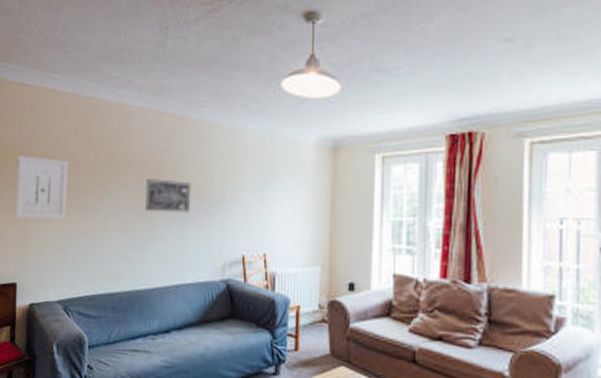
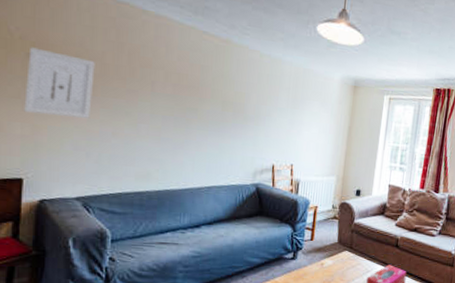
wall art: present [144,179,191,213] -> none [180,90,229,125]

